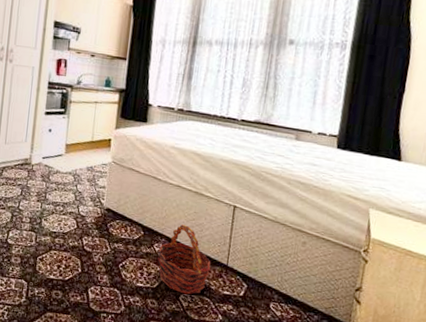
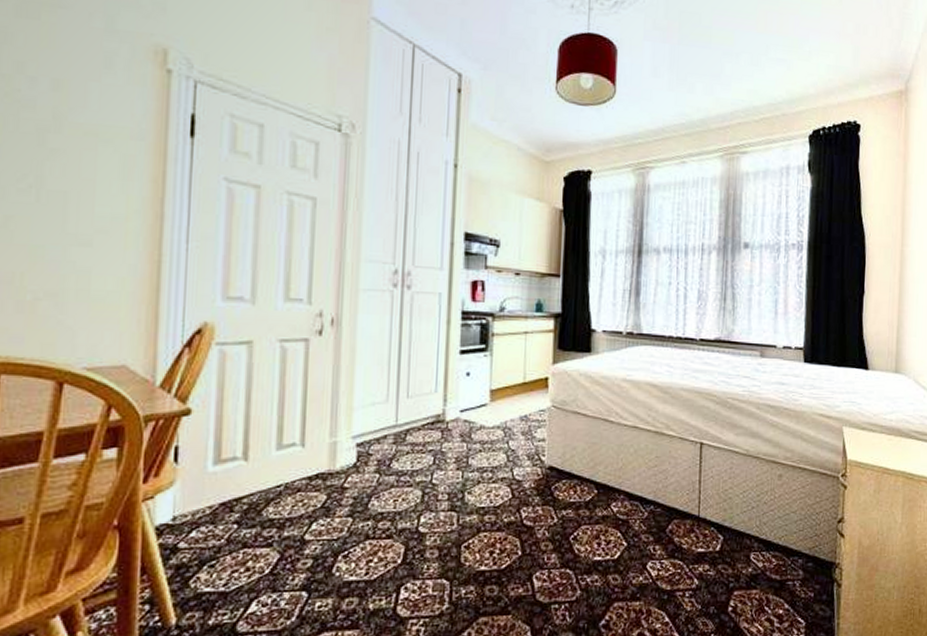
basket: present [157,224,211,295] -> none [616,474,681,561]

